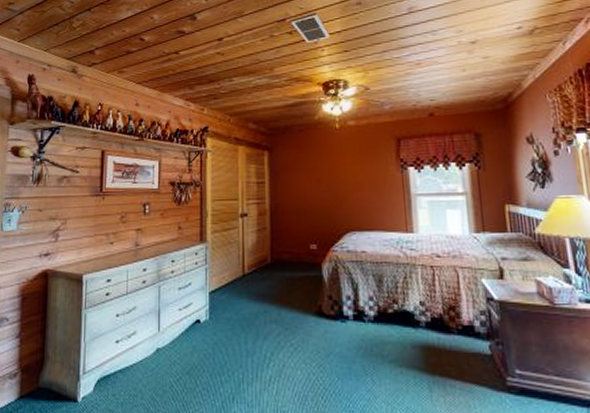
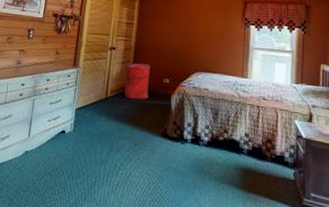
laundry hamper: none [261,228,295,273] -> present [124,63,150,100]

